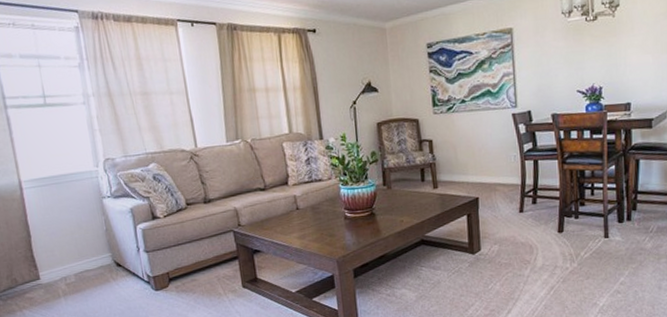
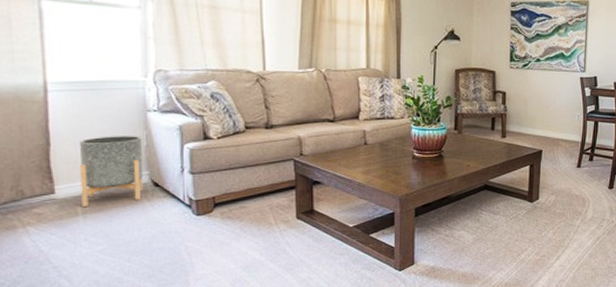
planter: none [53,222,109,290] -> present [80,136,144,208]

